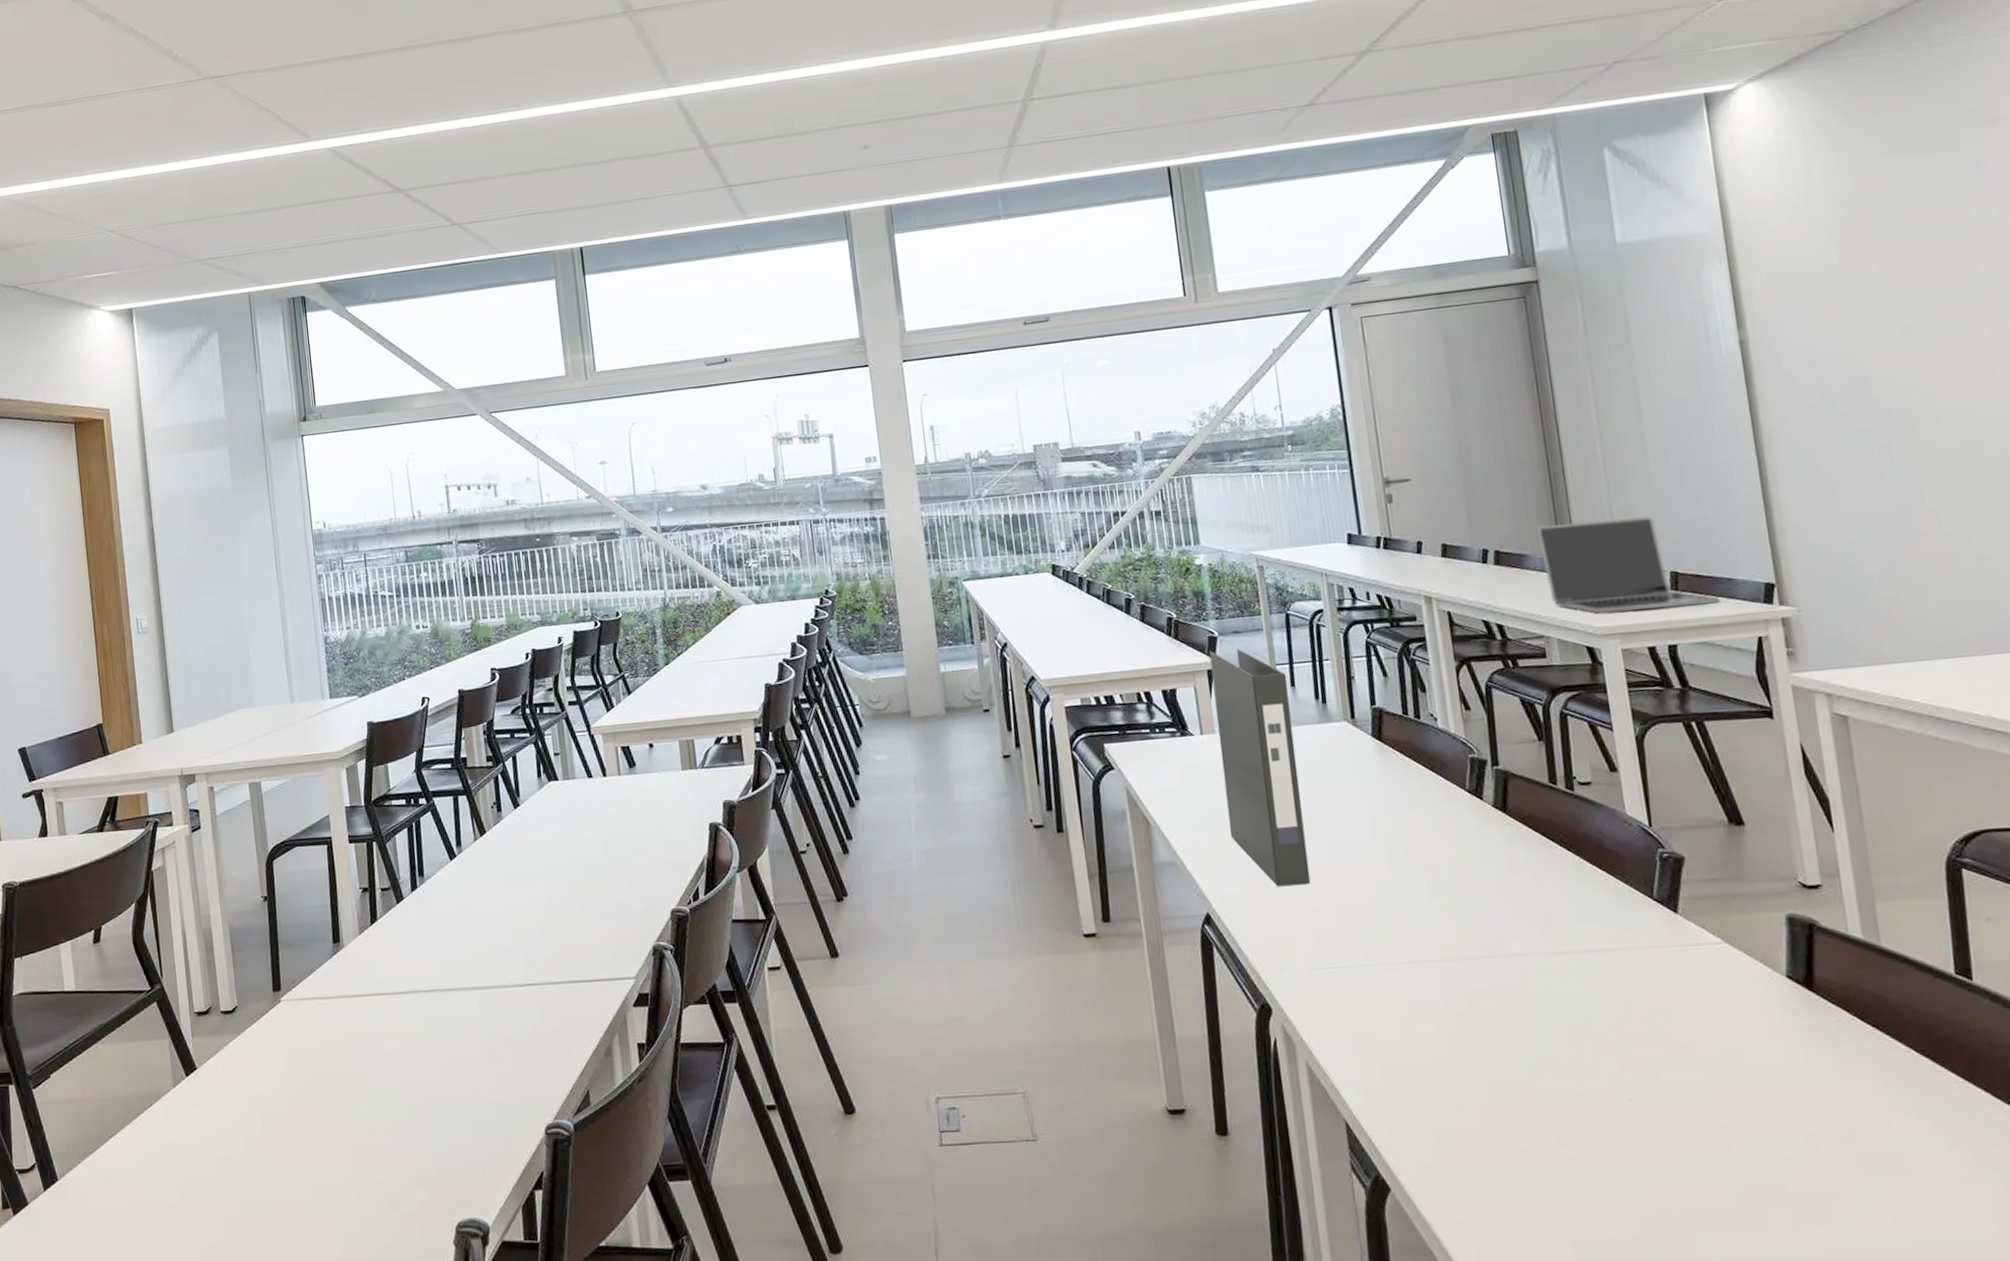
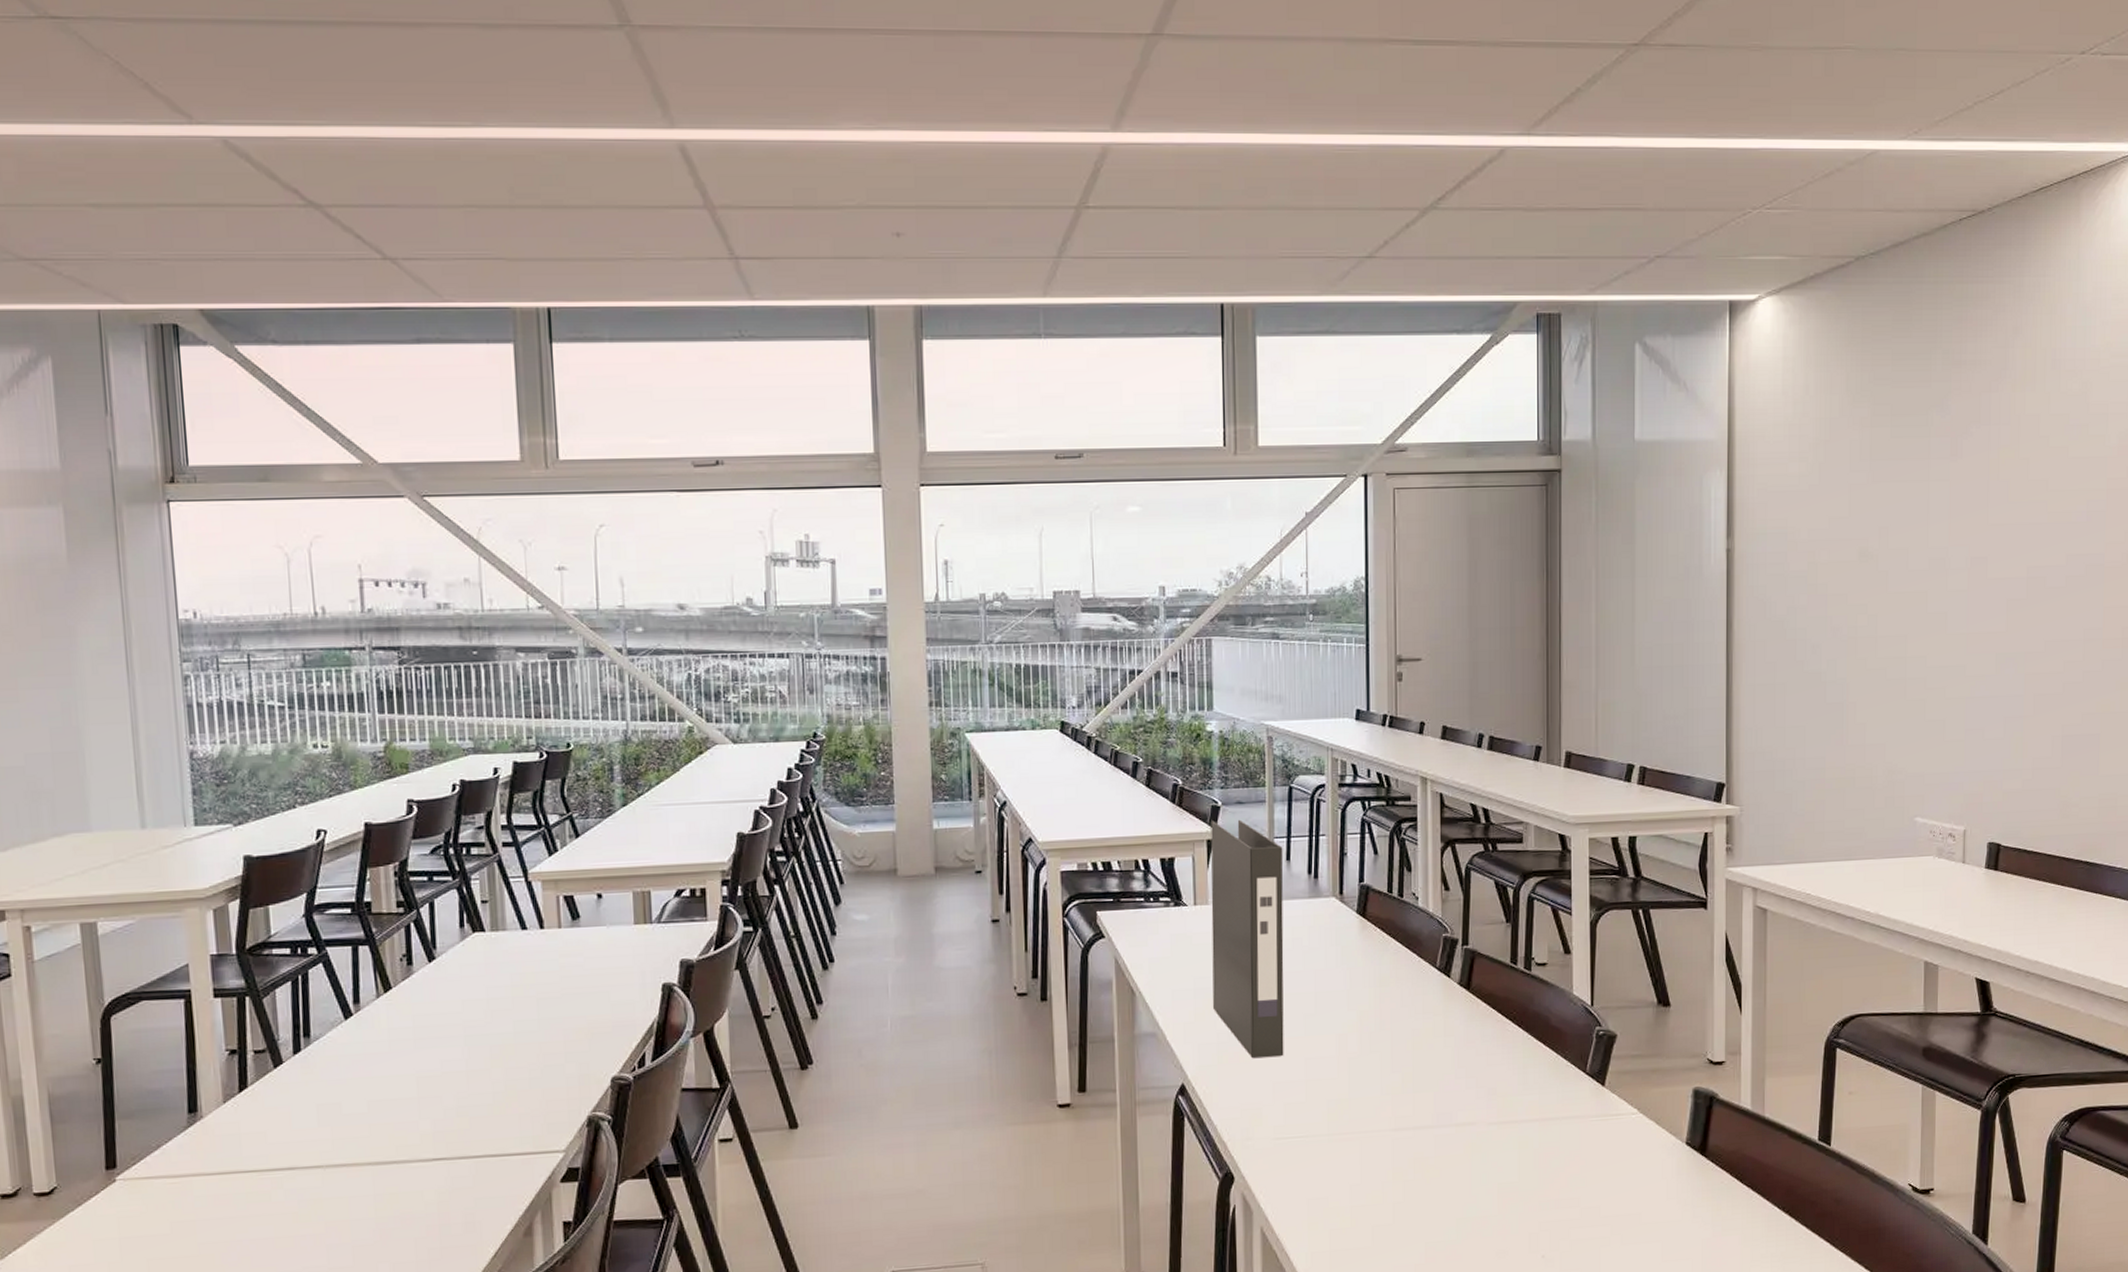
laptop: present [1536,516,1721,614] -> none [1529,712,1678,803]

